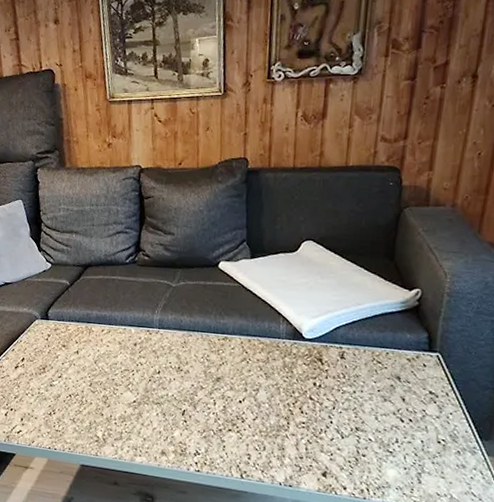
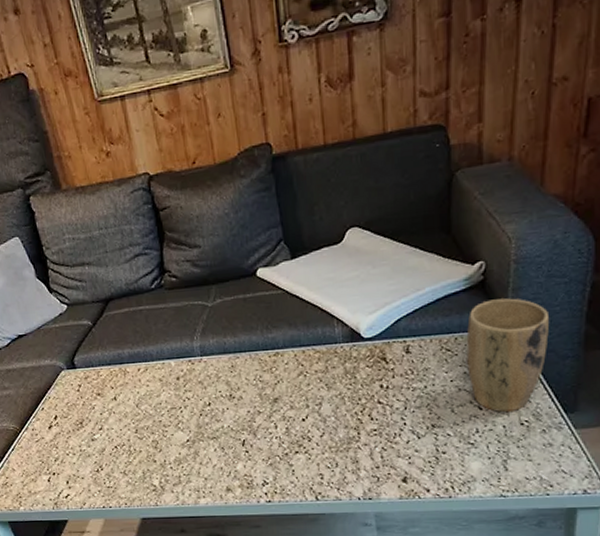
plant pot: none [394,324,475,430] -> present [466,298,550,413]

